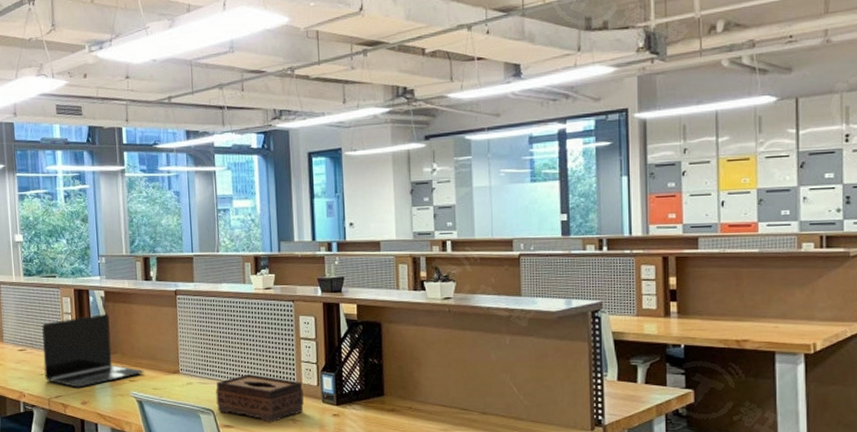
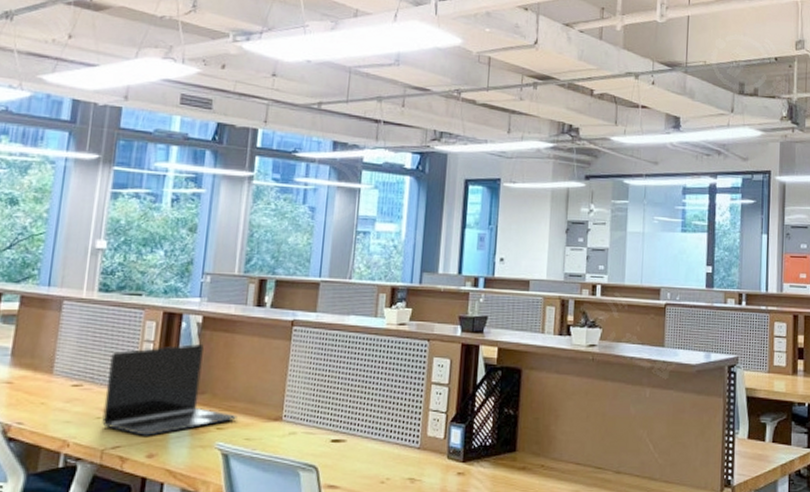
tissue box: present [216,374,304,423] -> none [322,424,427,482]

